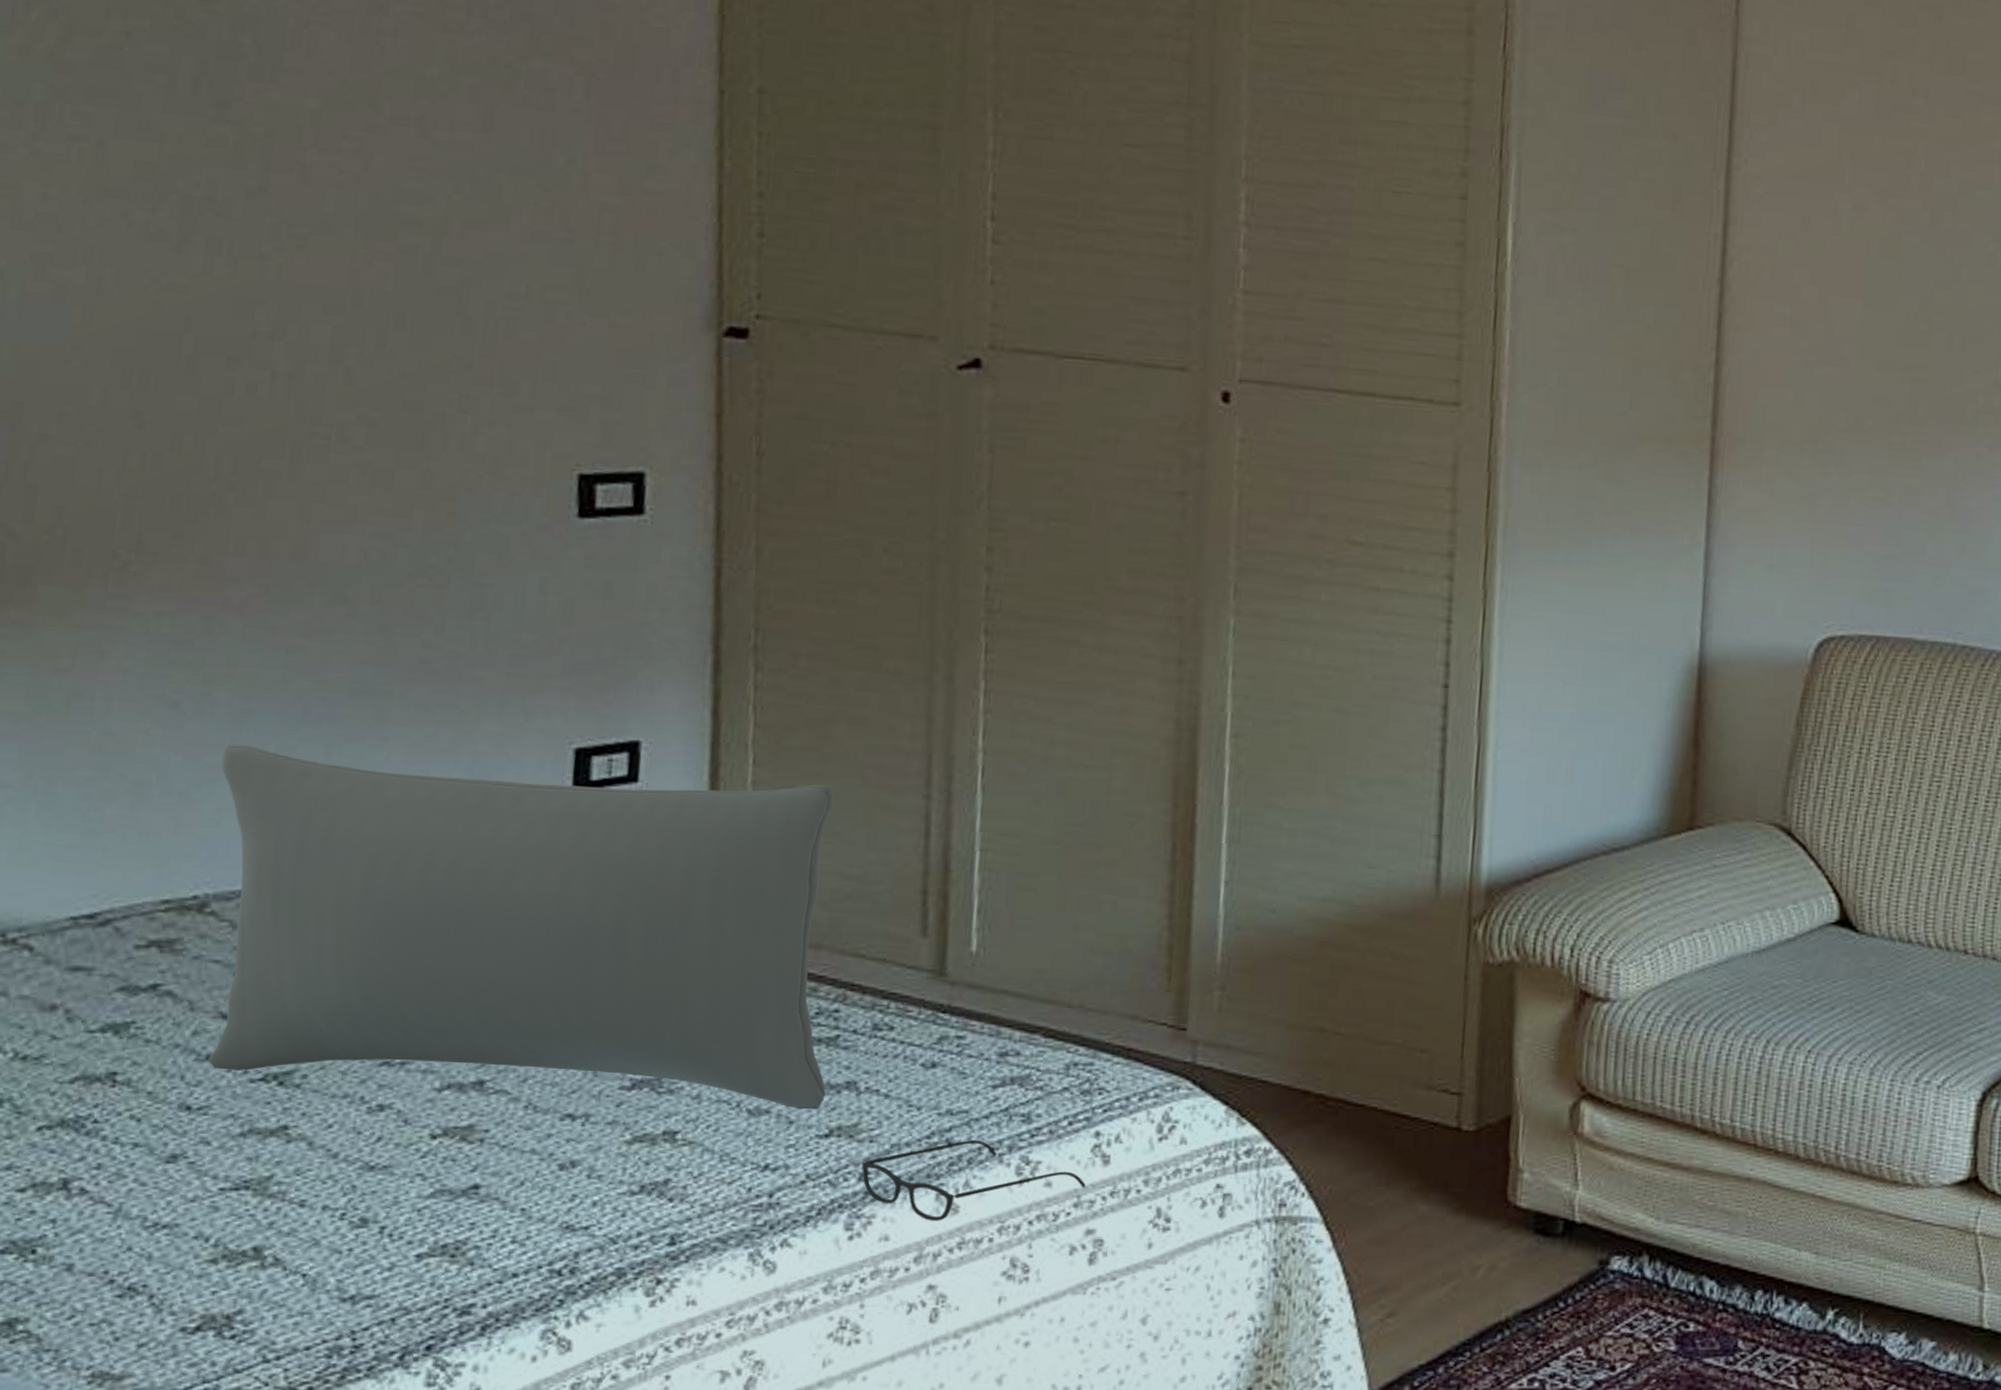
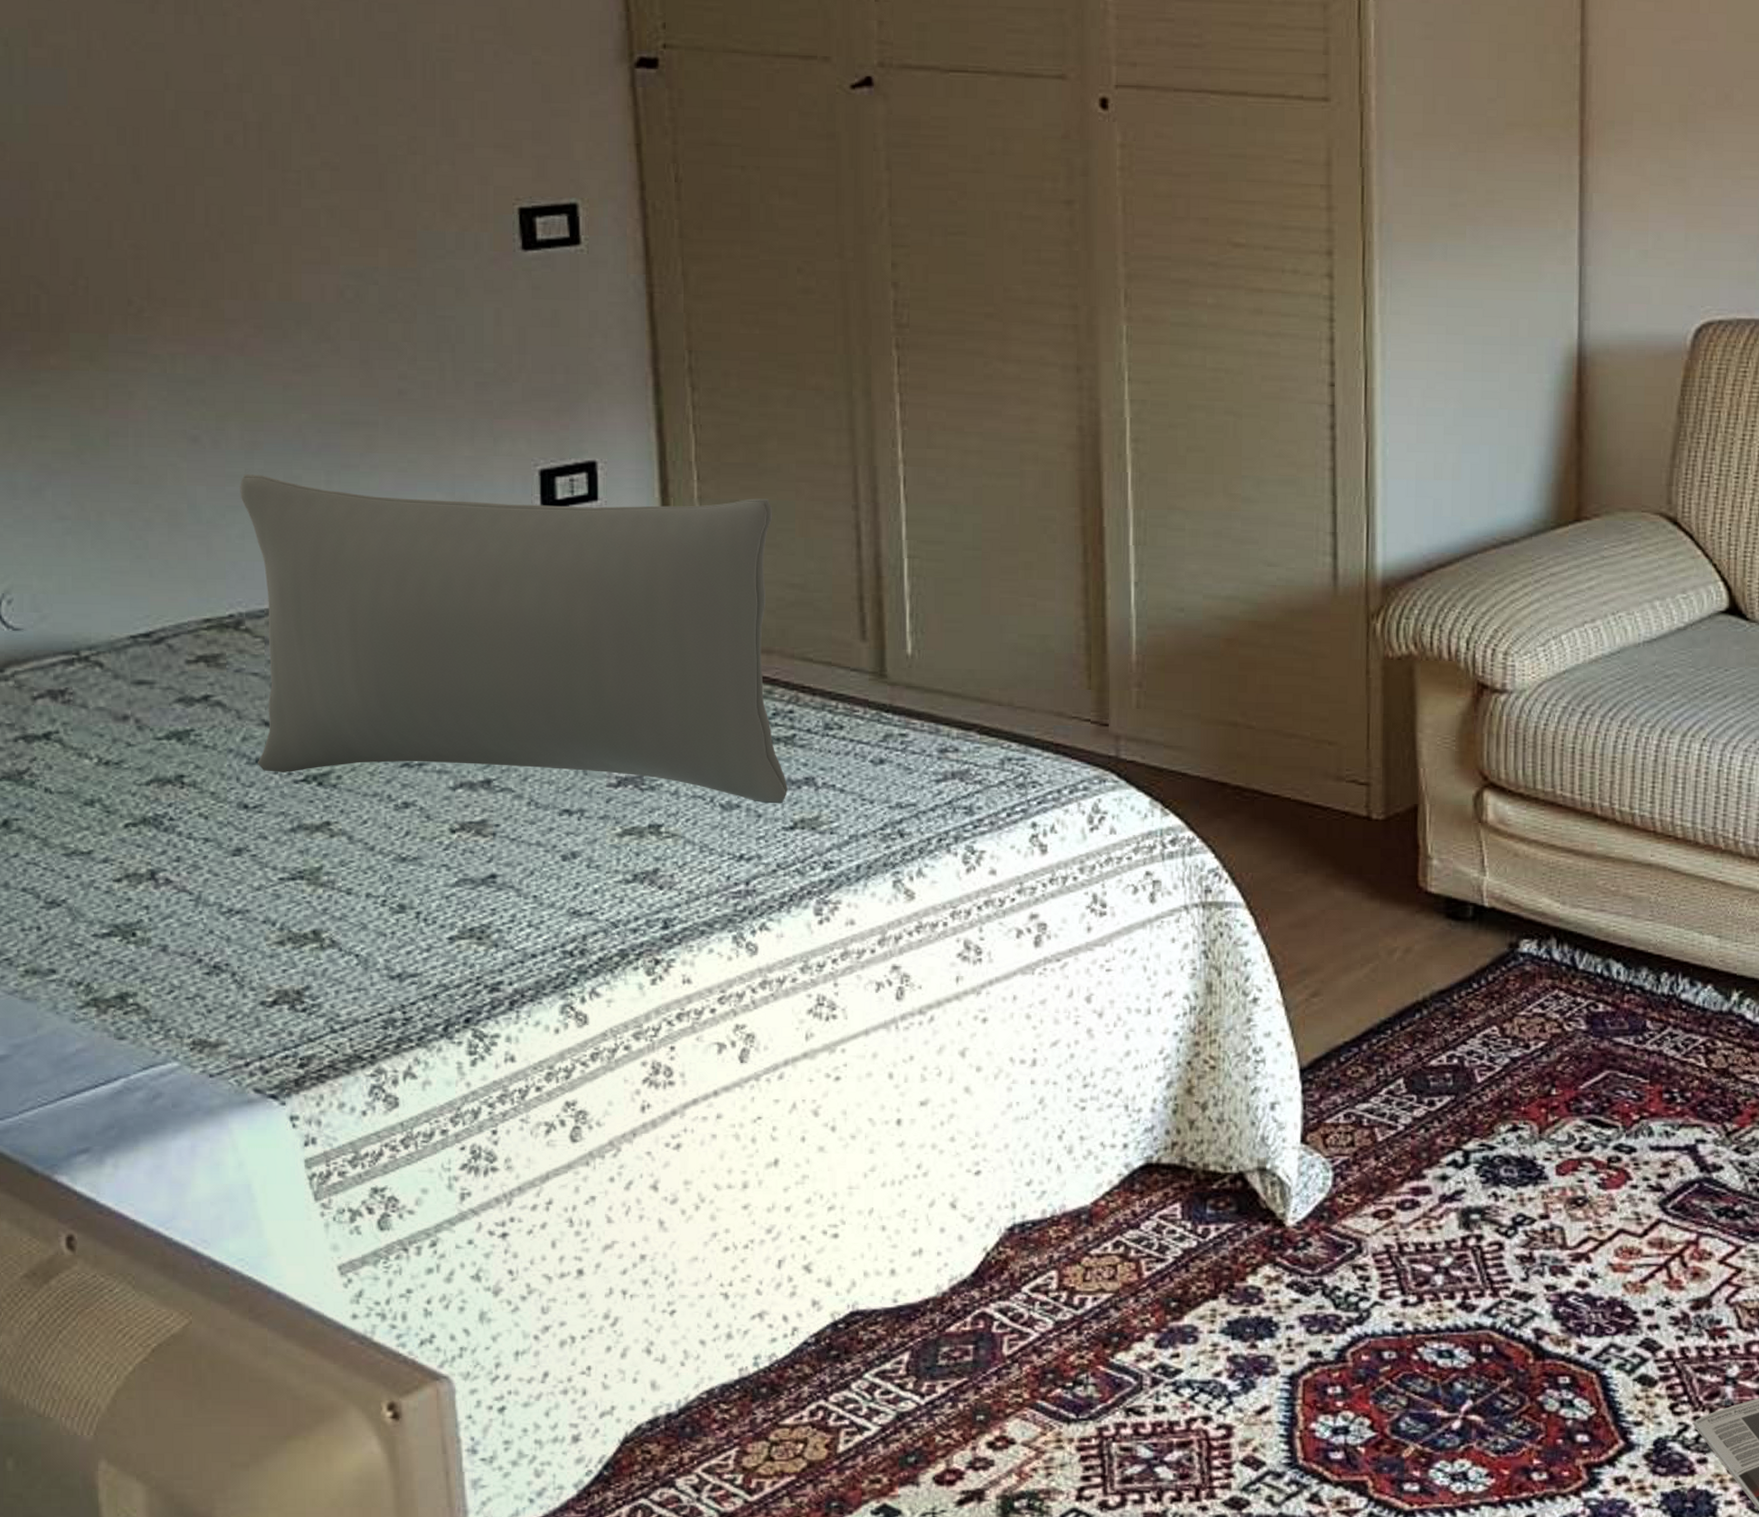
eyeglasses: present [861,1140,1085,1221] -> none [824,831,1026,907]

